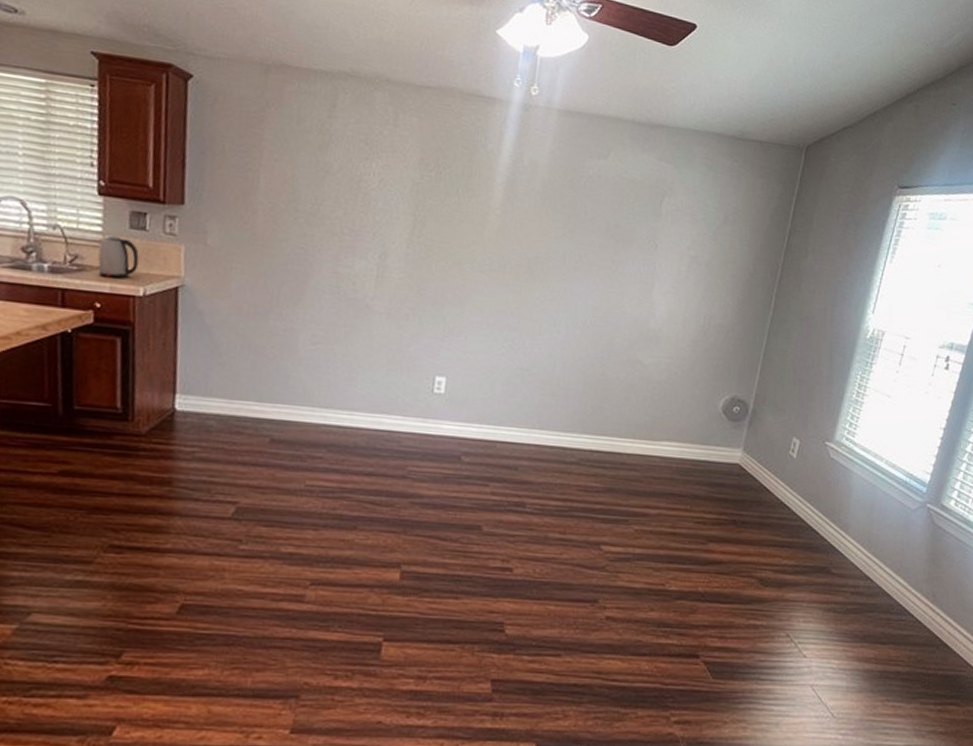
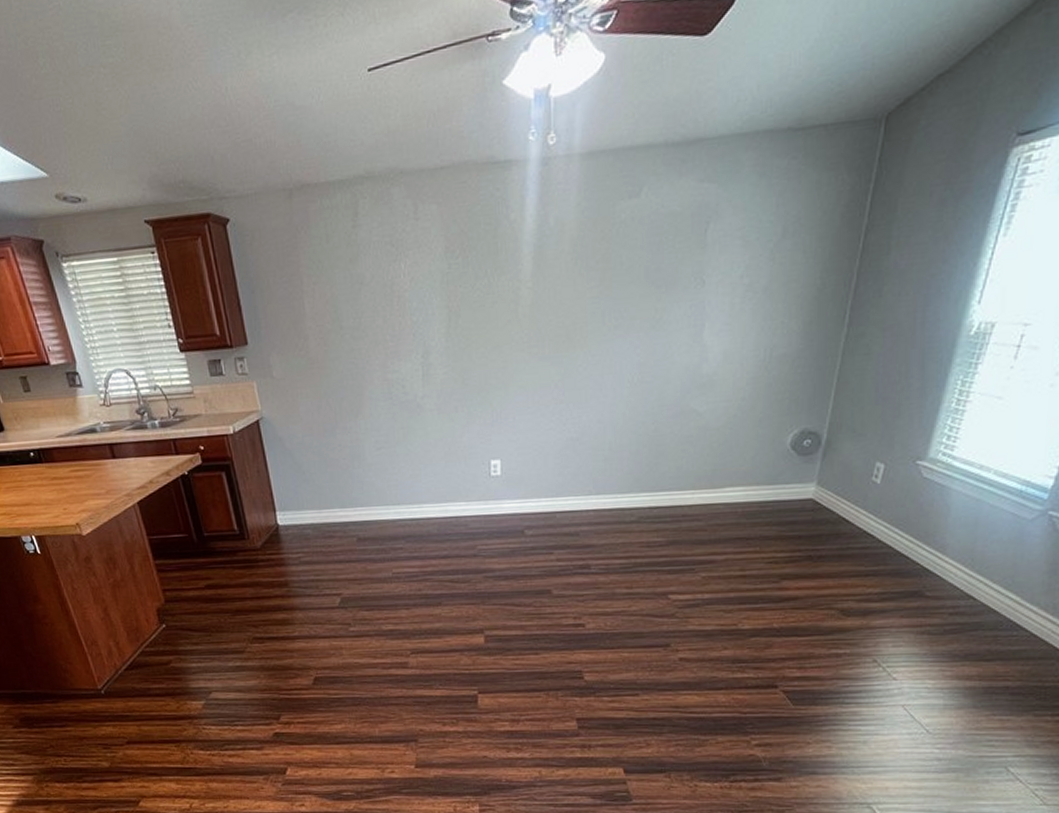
kettle: present [98,235,139,279] -> none [189,385,224,423]

